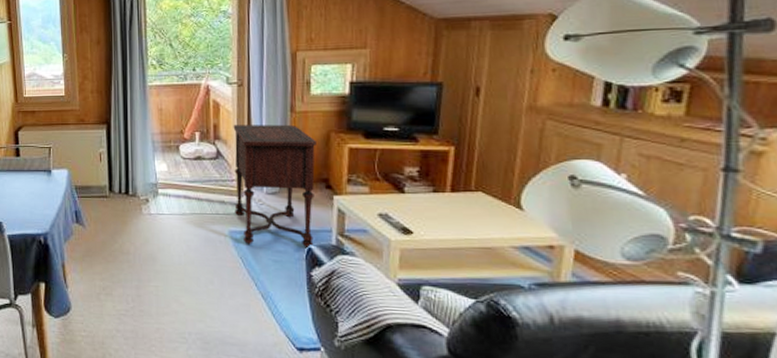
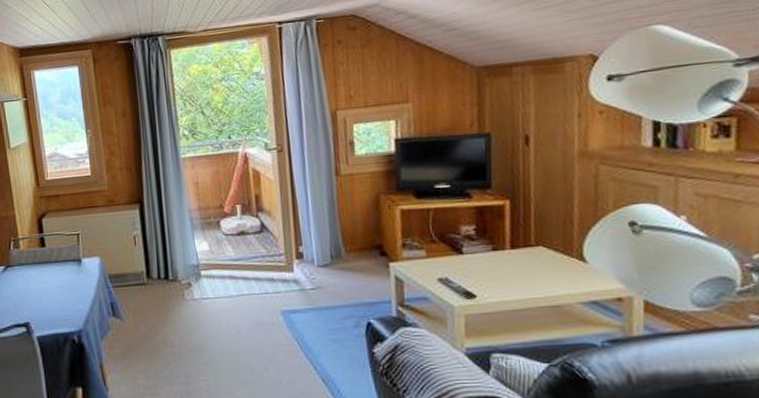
side table: present [233,124,316,247] -> none [276,189,373,324]

